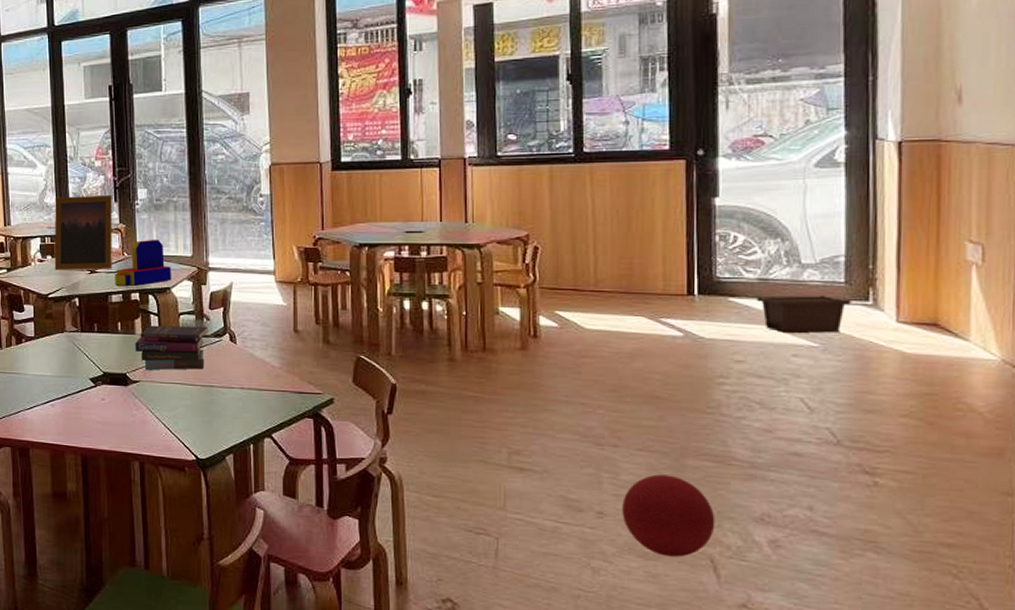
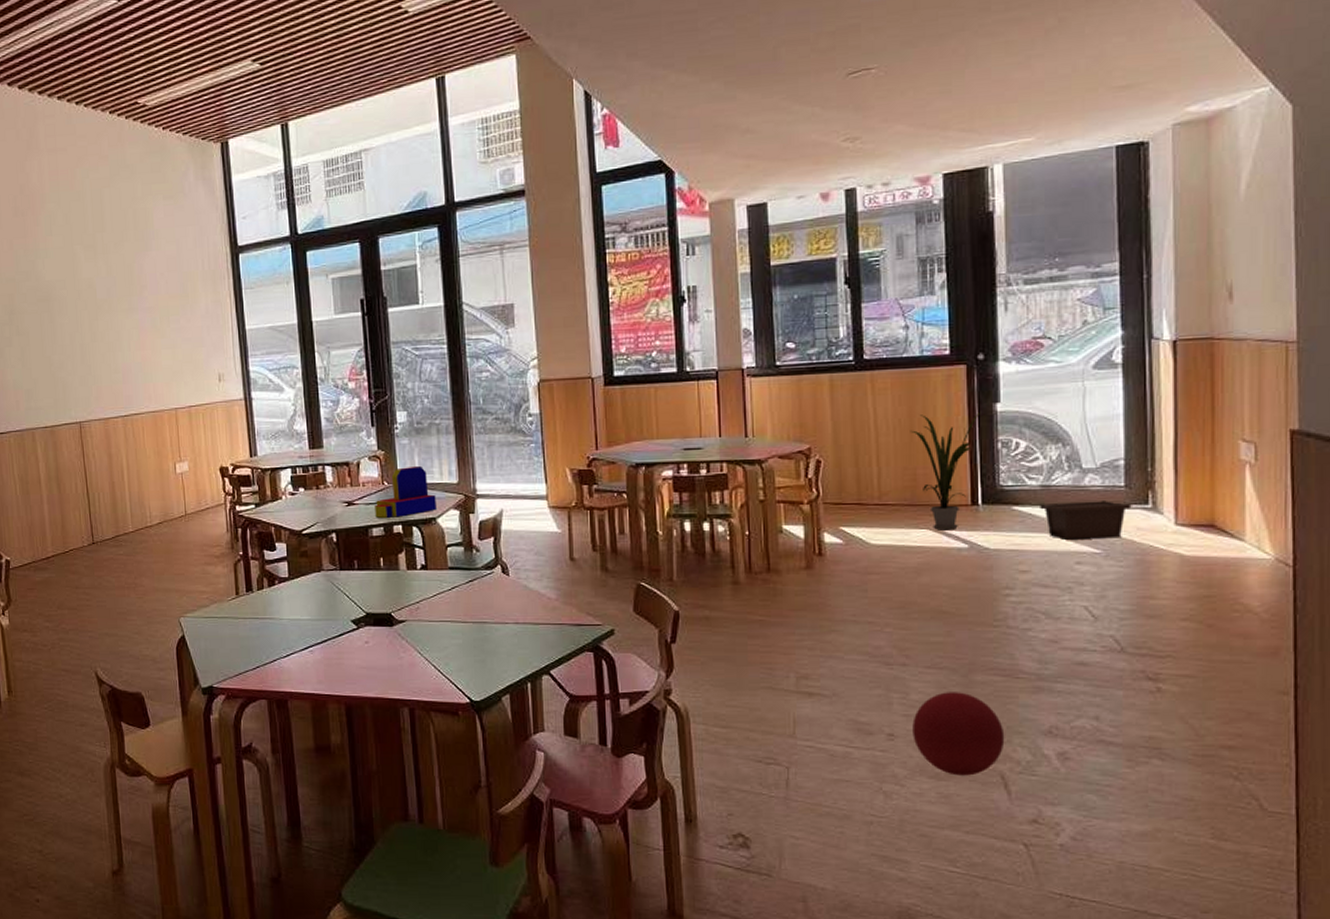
picture frame: present [54,194,112,271] -> none [305,418,372,505]
books: present [135,325,208,371] -> none [400,558,478,609]
house plant: none [627,206,700,319] -> present [910,412,981,531]

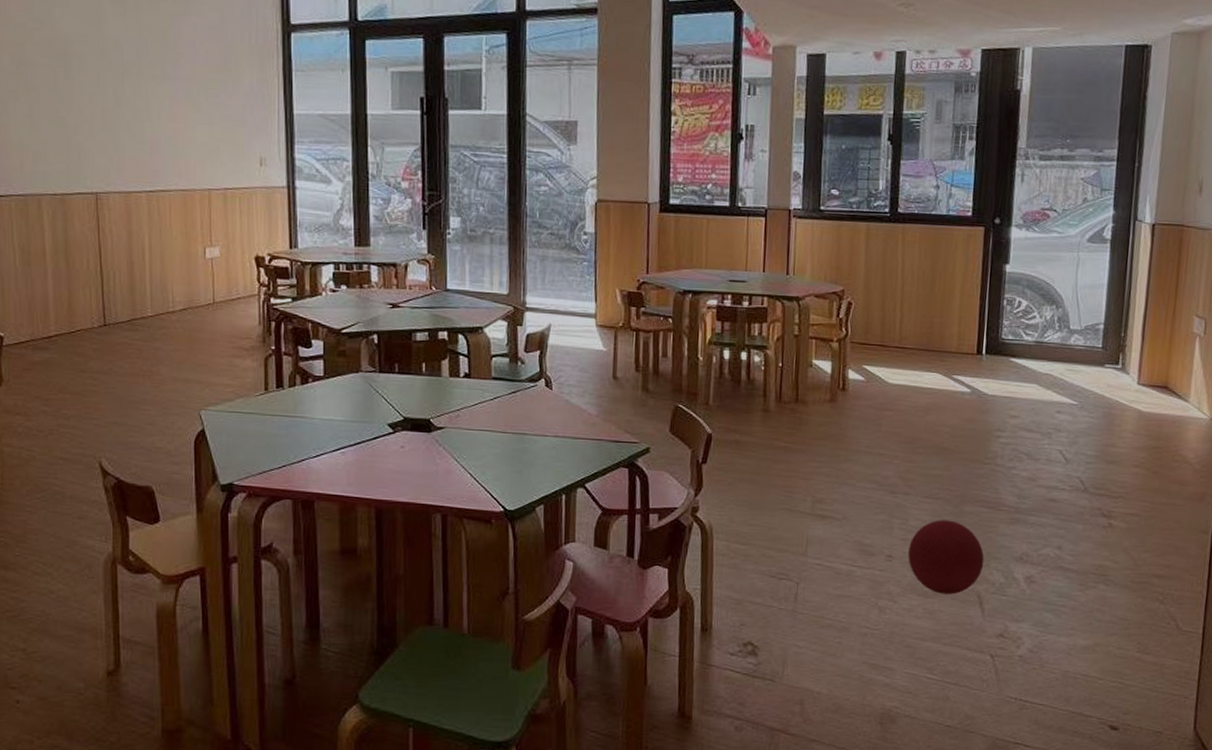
toy blocks: present [375,465,438,518] -> none [420,273,485,324]
house plant: present [910,412,981,531] -> none [931,268,993,376]
storage bin: present [1040,501,1130,541] -> none [1032,358,1105,393]

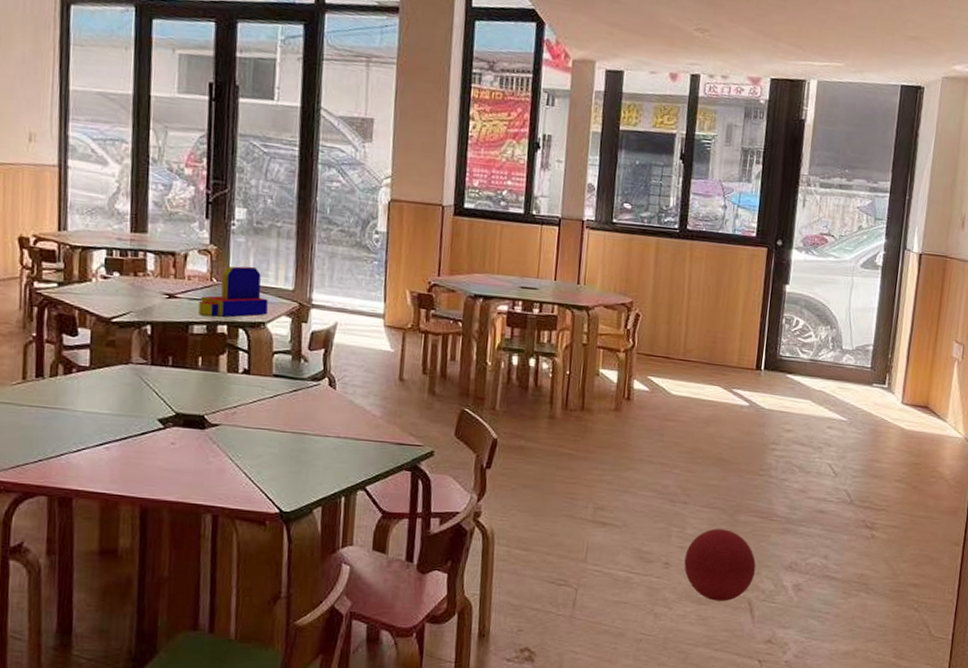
toy blocks: none [420,273,485,324] -> present [198,266,269,317]

